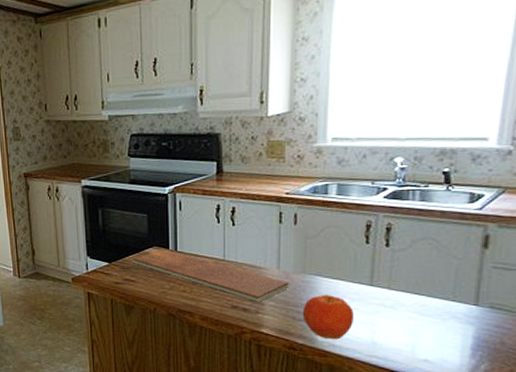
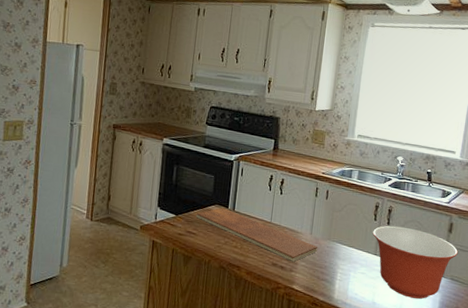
fruit: present [302,295,354,340] -> none [325,259,362,299]
mixing bowl: none [365,247,499,335] -> present [372,225,458,299]

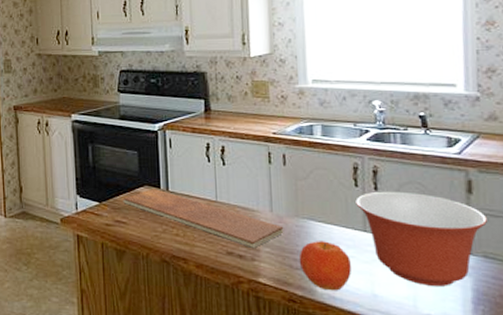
fruit: none [325,259,362,299] -> present [299,241,351,291]

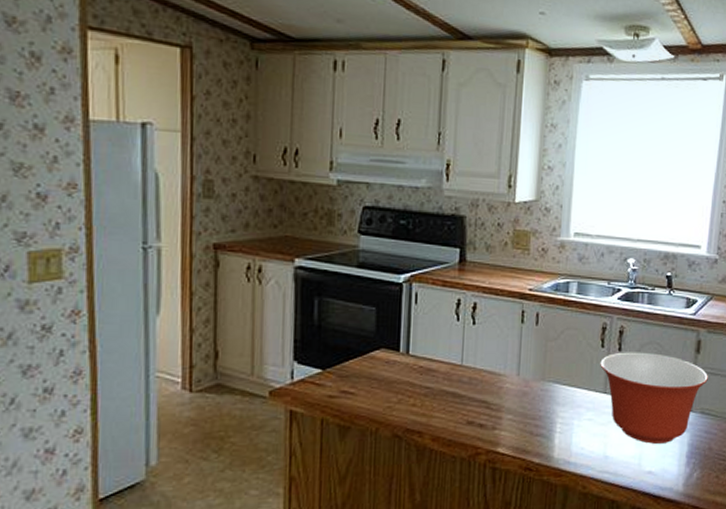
chopping board: present [123,189,284,249] -> none [352,352,529,417]
fruit: present [299,241,351,291] -> none [540,405,589,456]

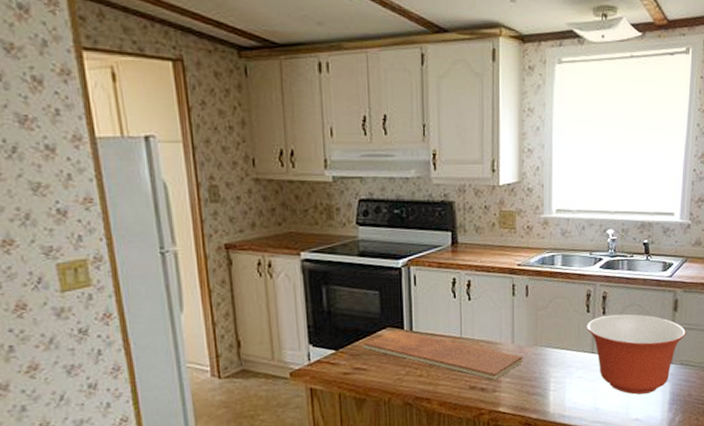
chopping board: none [352,352,529,417] -> present [363,330,524,381]

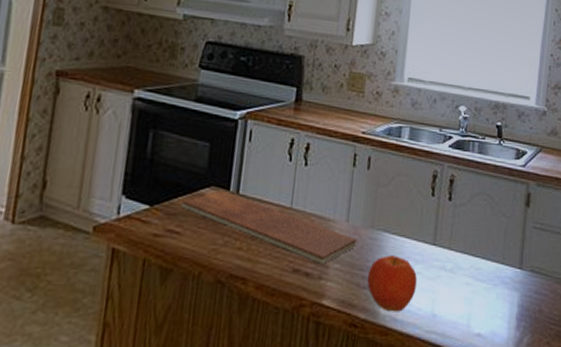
fruit: none [535,365,579,410] -> present [367,255,417,312]
mixing bowl: present [587,314,686,395] -> none [430,202,538,303]

